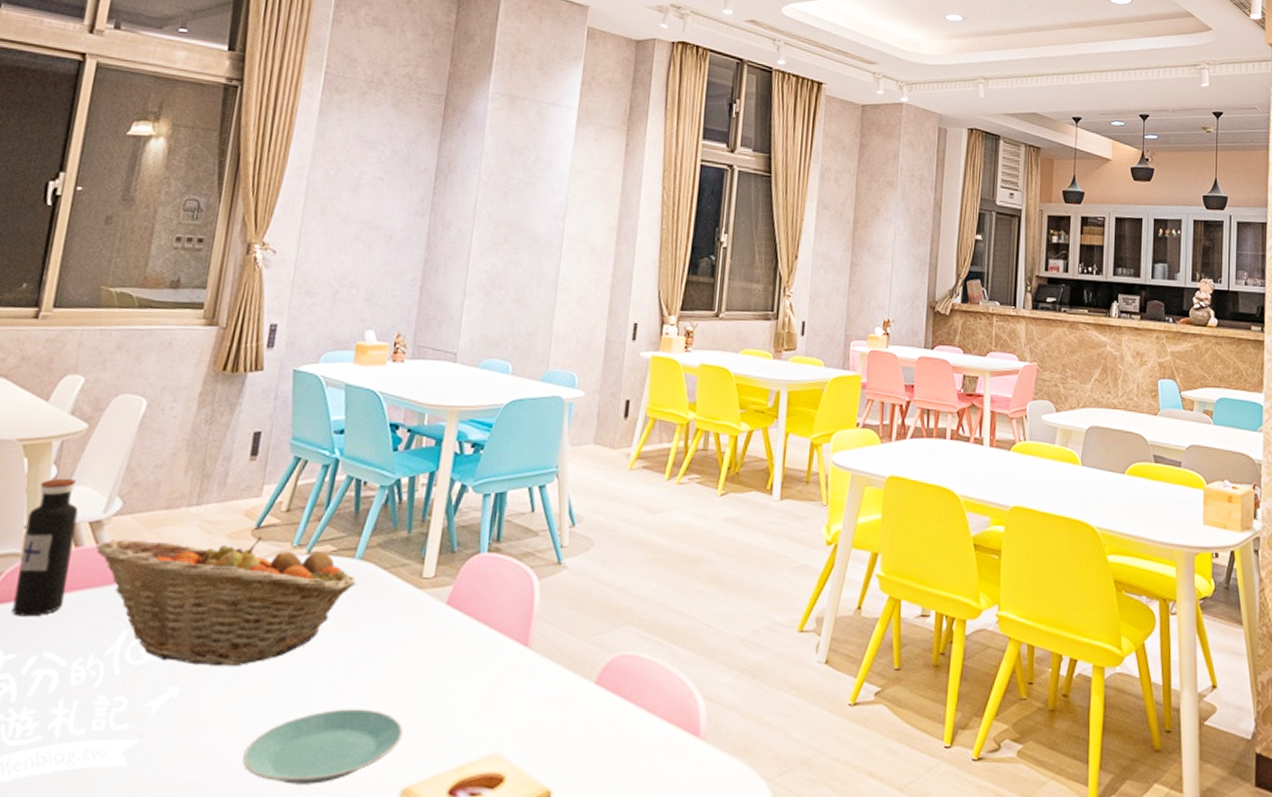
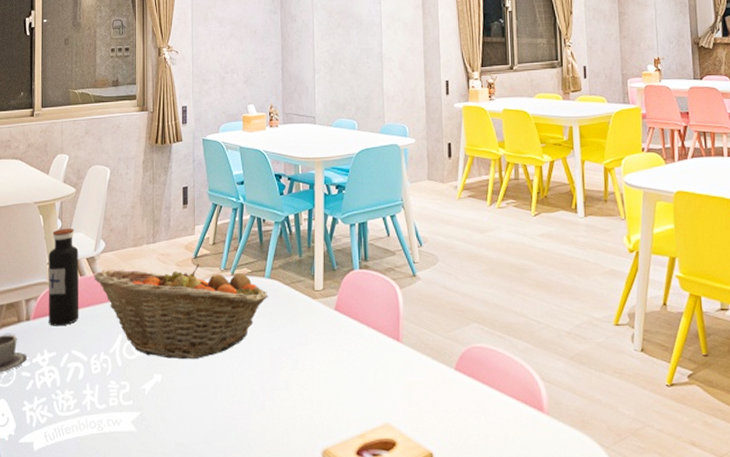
plate: present [242,708,403,784] -> none [210,389,317,446]

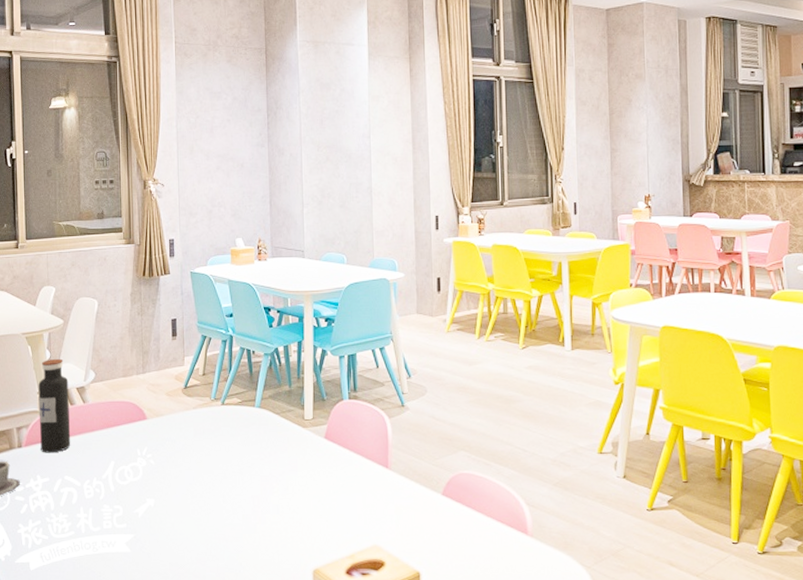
fruit basket: present [93,264,268,359] -> none [84,394,259,484]

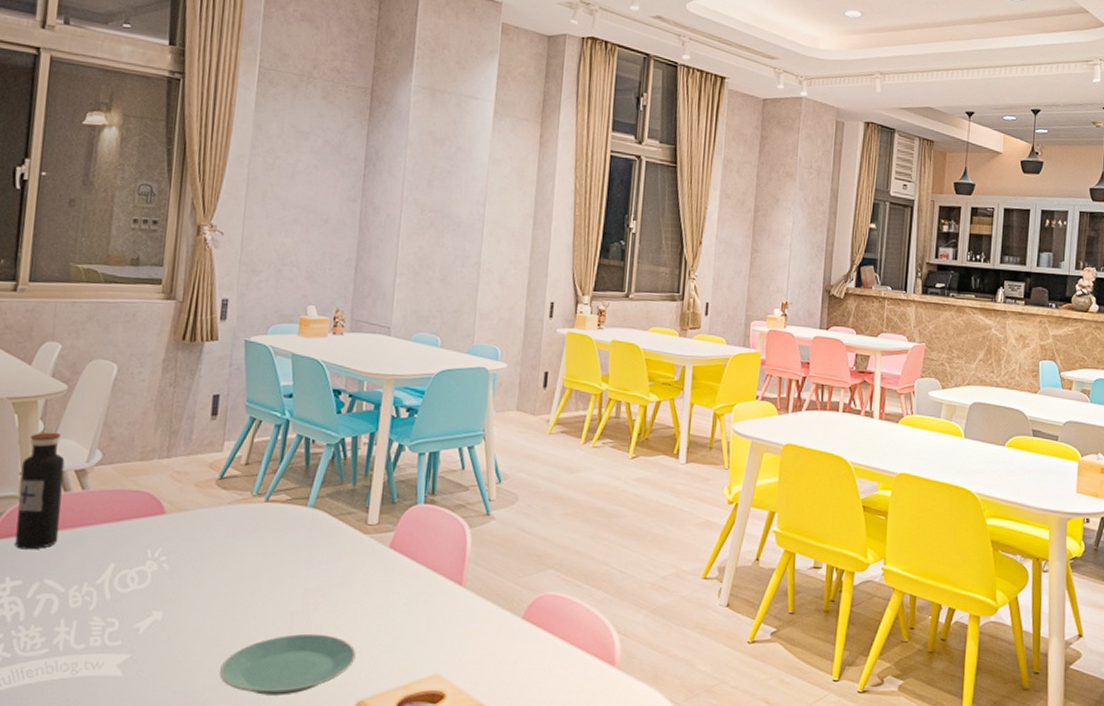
plate: none [203,513,308,565] -> present [220,633,356,695]

